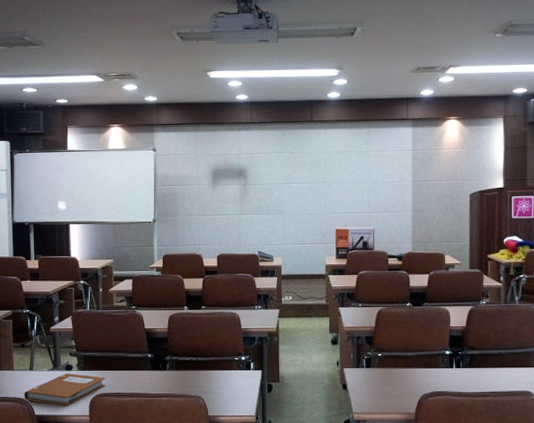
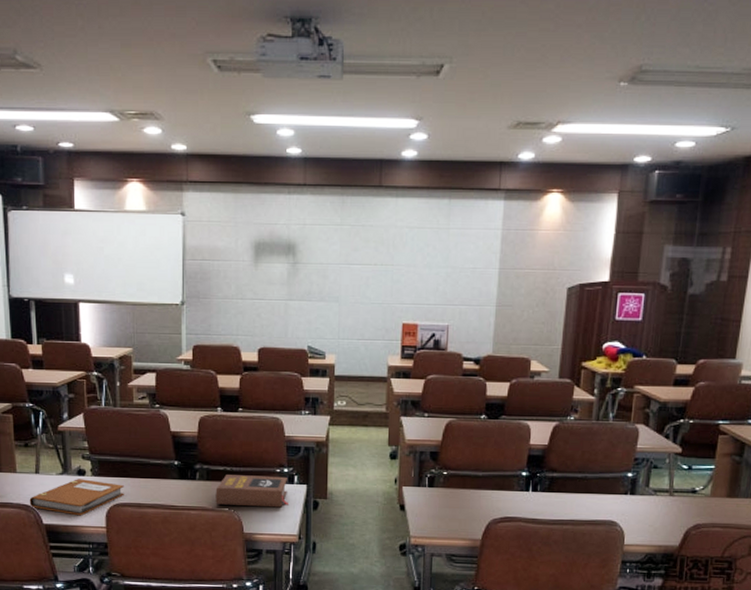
book: none [183,364,246,392] -> present [215,475,288,508]

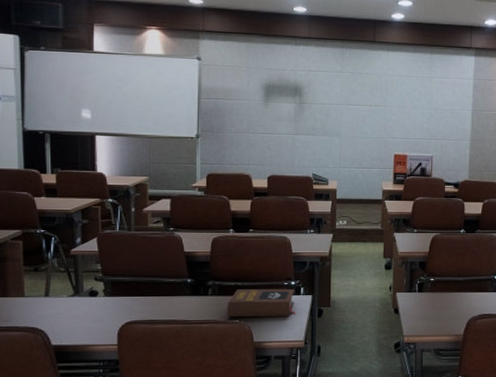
notebook: present [29,479,124,516] -> none [37,300,137,335]

